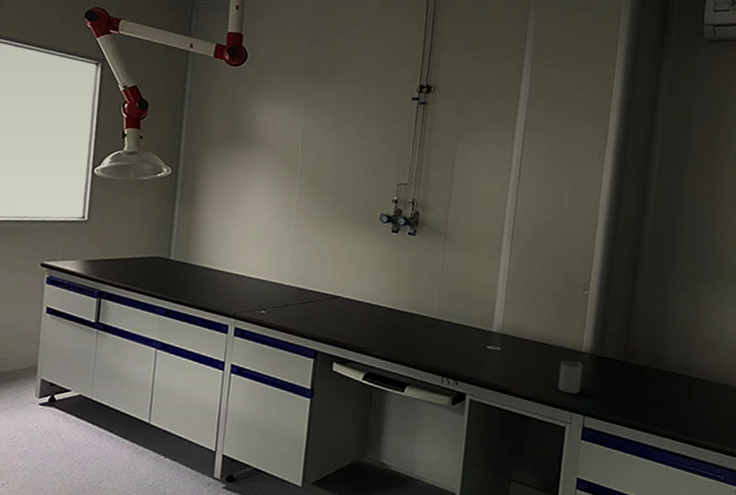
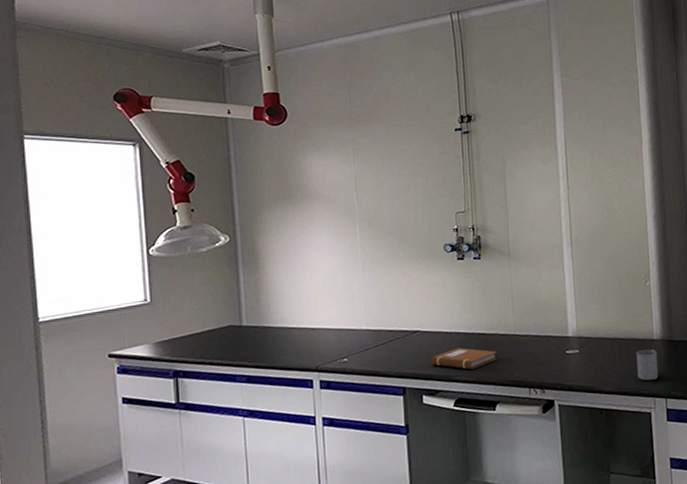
notebook: none [347,321,416,346] -> present [430,347,498,369]

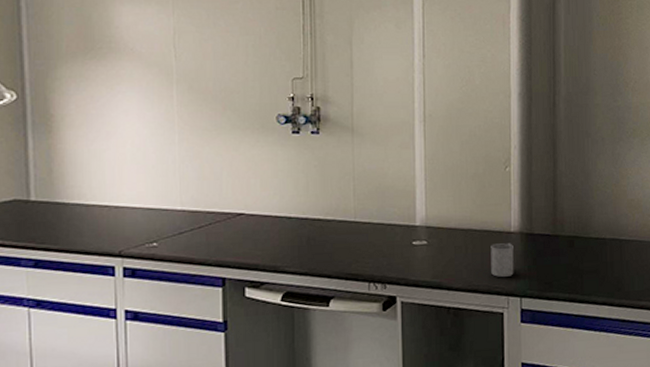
notebook: present [430,347,498,369] -> none [256,234,334,259]

